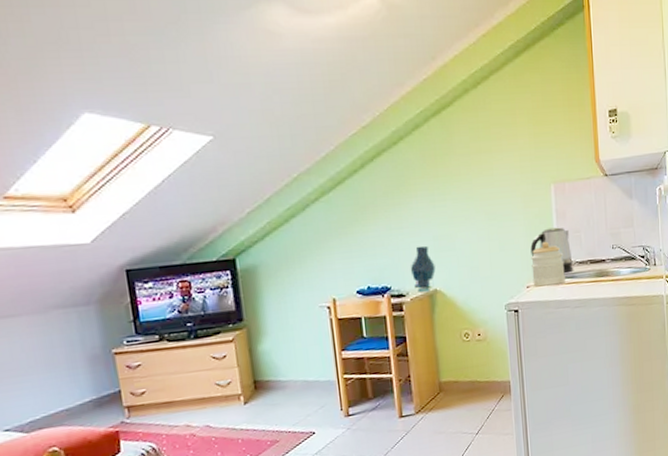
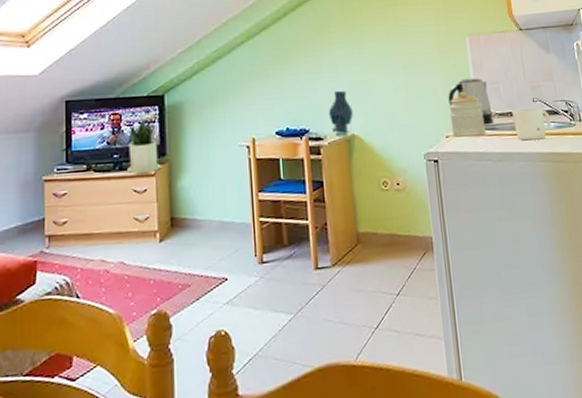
planter: none [201,286,239,342] -> present [127,121,161,175]
mug: none [591,254,628,287] -> present [511,107,551,141]

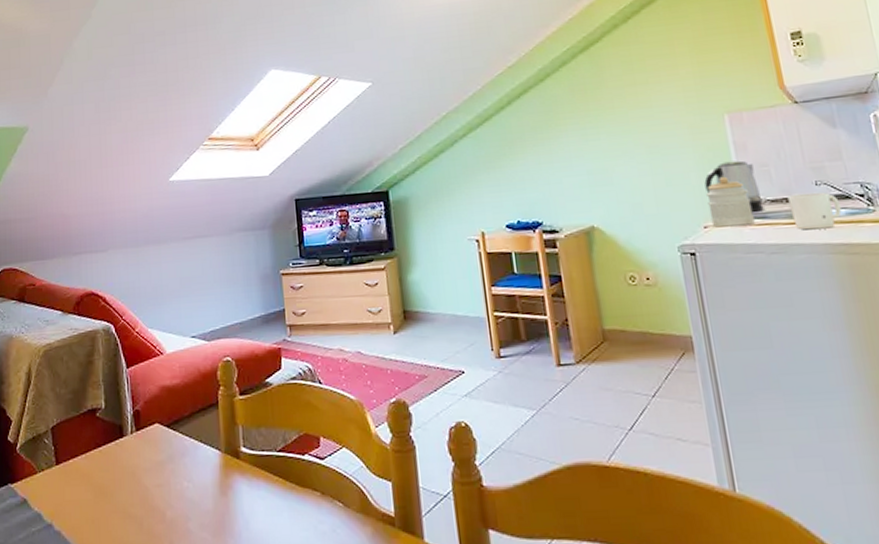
planter: present [127,121,161,175] -> none [357,216,391,269]
vase: present [328,90,353,137] -> none [562,180,592,230]

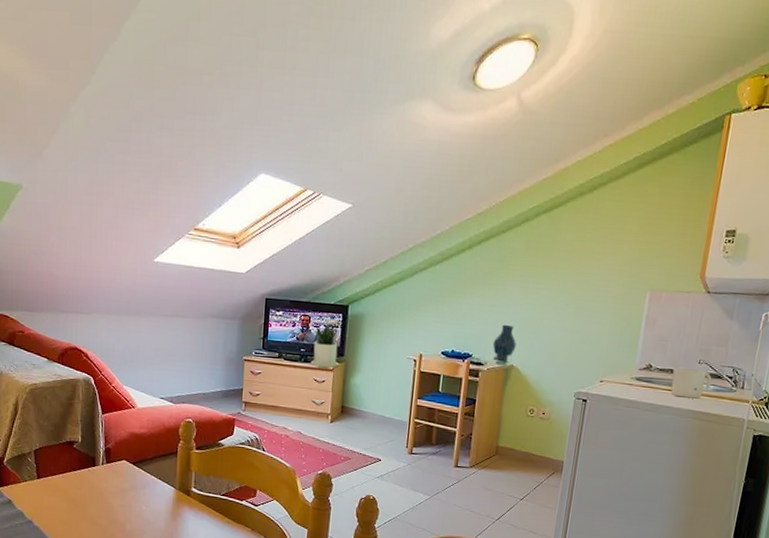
planter: none [357,216,391,269] -> present [311,324,339,368]
vase: none [562,180,592,230] -> present [492,324,517,366]
kettle: present [704,160,764,212] -> none [611,331,656,376]
jar: present [706,176,755,227] -> none [607,343,644,386]

